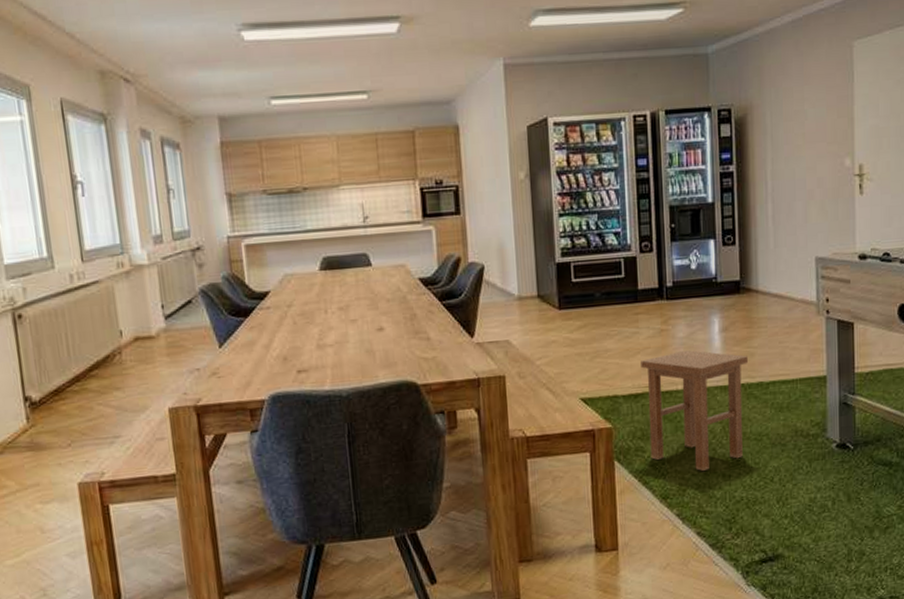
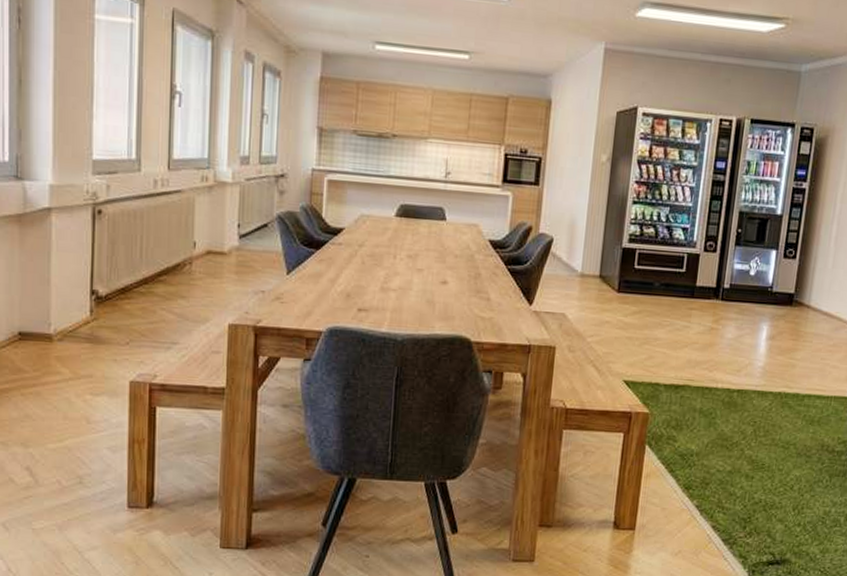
stool: present [641,349,749,471] -> none [681,351,790,468]

